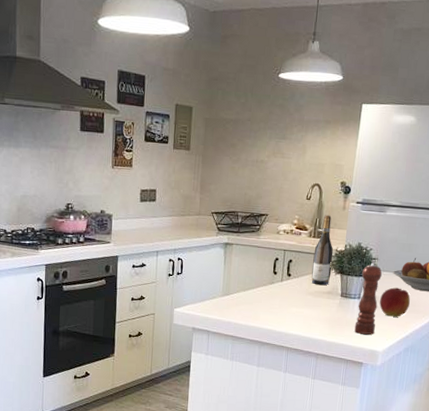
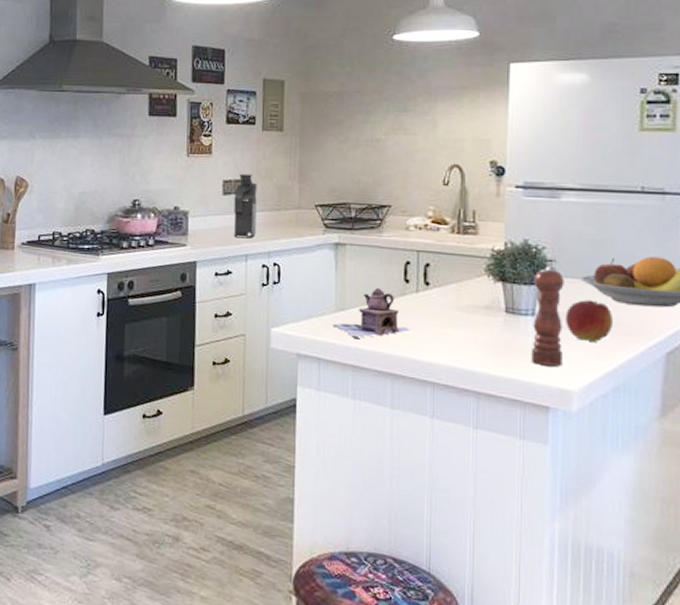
coffee maker: none [148,184,168,238] -> present [234,173,257,238]
teapot: none [219,278,276,317] -> present [332,288,412,339]
wine bottle: present [311,215,334,285] -> none [458,204,488,297]

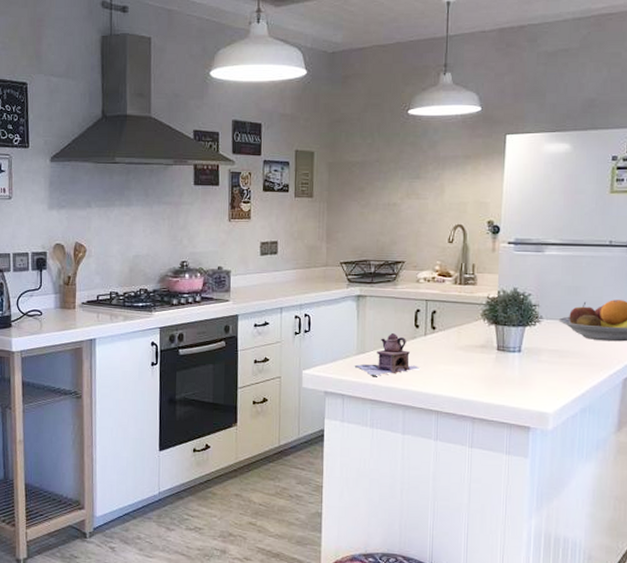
coffee maker: present [234,173,257,238] -> none [270,236,291,293]
pepper mill: present [531,262,564,367] -> none [517,306,545,393]
apple: present [566,300,613,342] -> none [545,337,583,372]

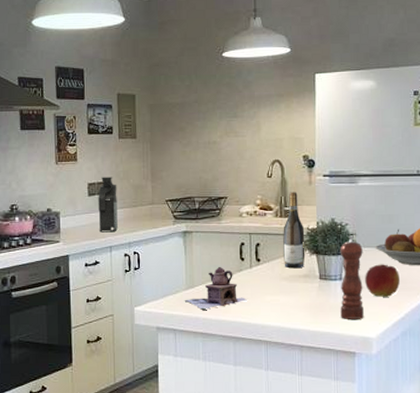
coffee maker: none [270,236,291,293] -> present [98,177,118,233]
wine bottle: none [459,258,485,337] -> present [282,192,306,268]
pepper mill: none [517,306,545,393] -> present [339,235,364,319]
apple: none [545,337,583,372] -> present [365,264,400,297]

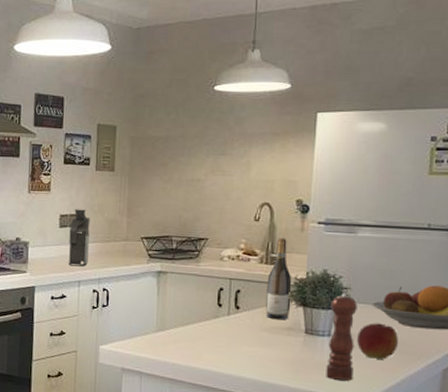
teapot: present [184,267,248,311] -> none [153,311,223,356]

